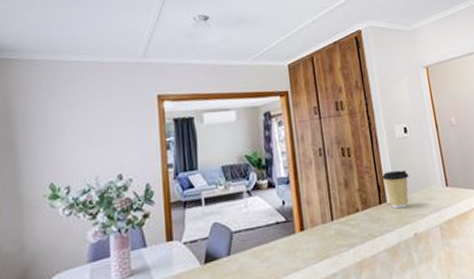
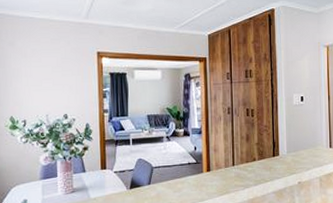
coffee cup: present [381,170,409,209] -> none [277,131,300,162]

